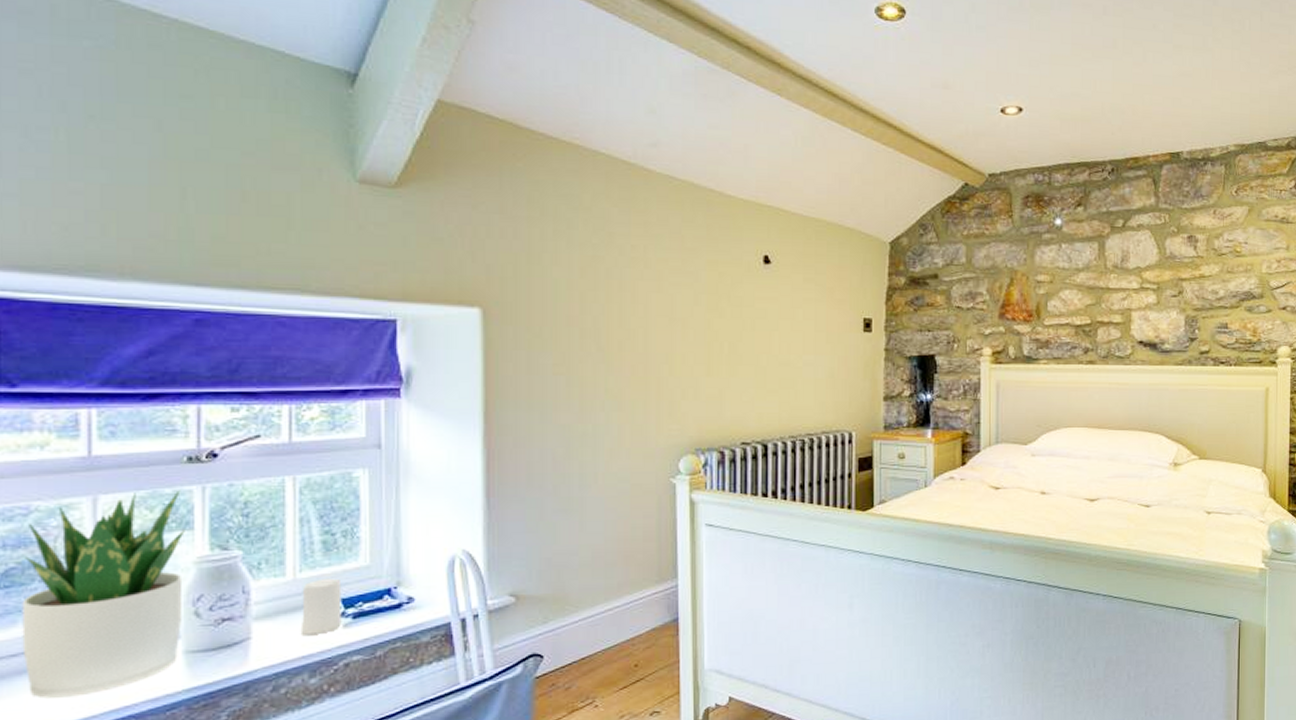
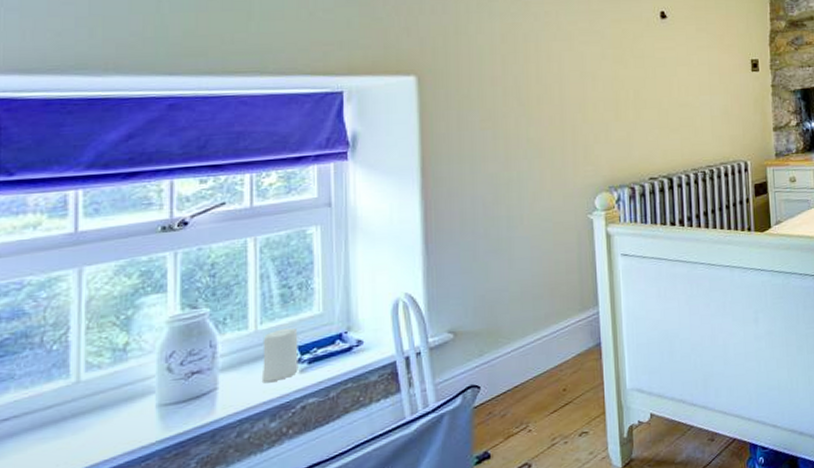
planter: present [22,490,185,699] -> none [13,257,159,458]

